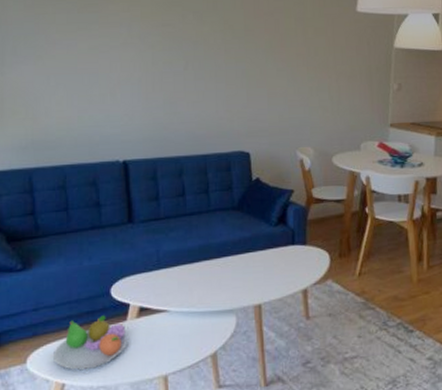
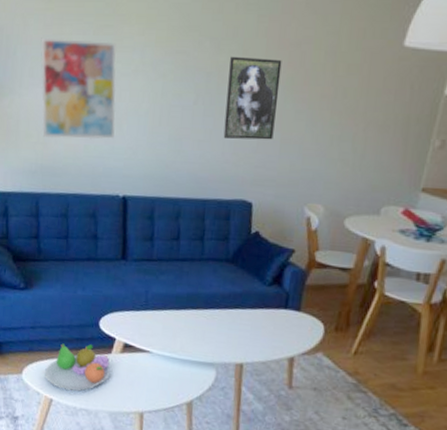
wall art: none [22,17,108,113] -> present [40,37,117,140]
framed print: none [213,26,261,97] -> present [223,56,282,140]

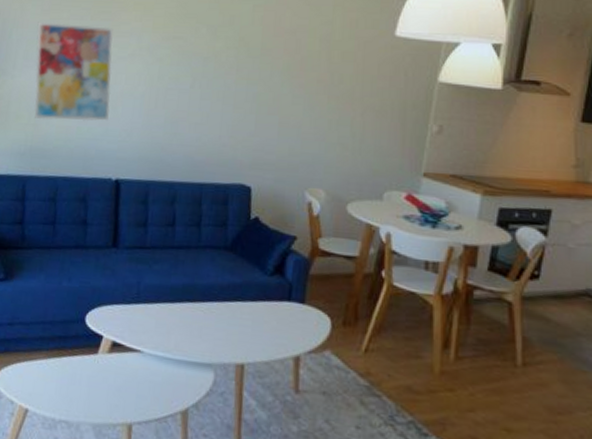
fruit bowl: present [44,343,110,392] -> none [20,342,96,400]
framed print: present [223,56,282,140] -> none [220,43,278,124]

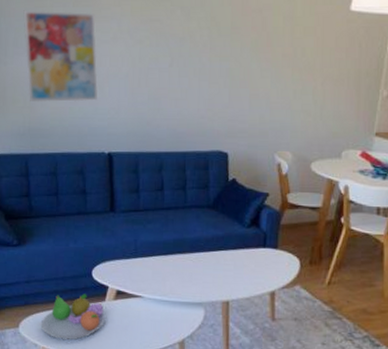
fruit bowl: none [20,342,96,400] -> present [40,294,105,341]

